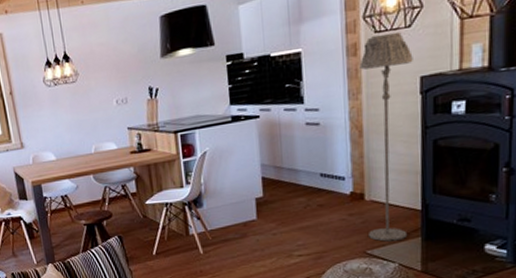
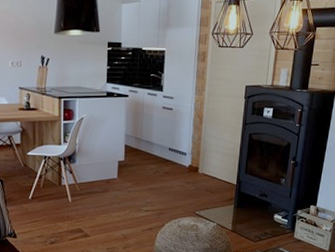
floor lamp: present [359,32,413,242] -> none [198,49,243,206]

